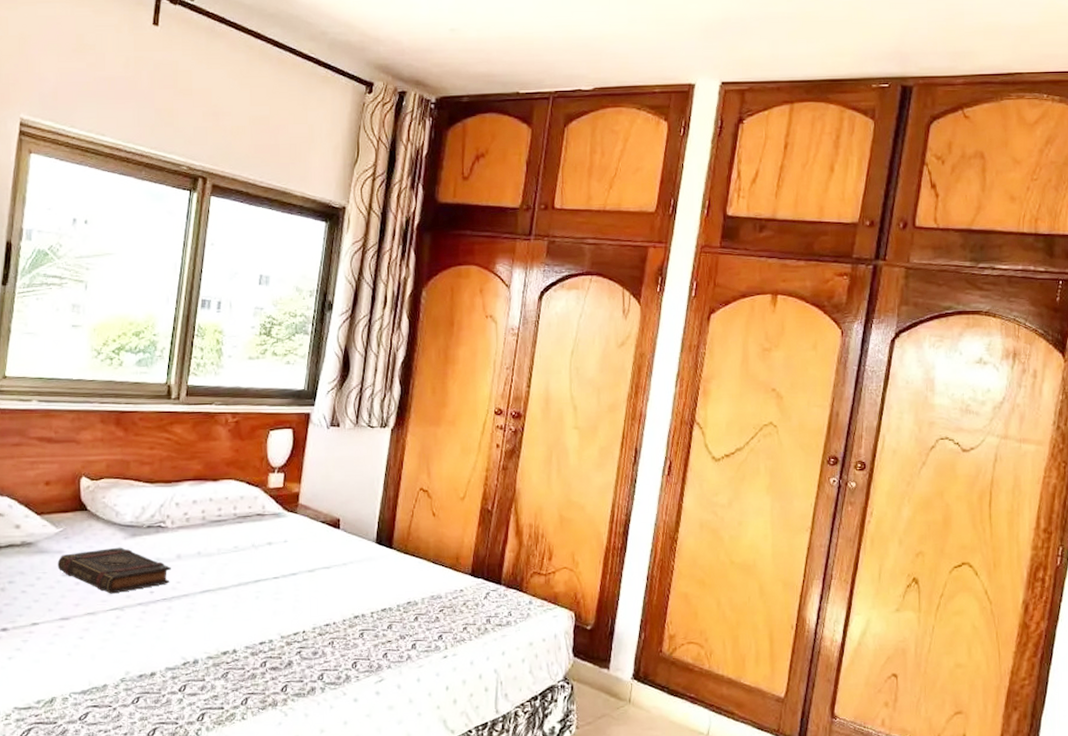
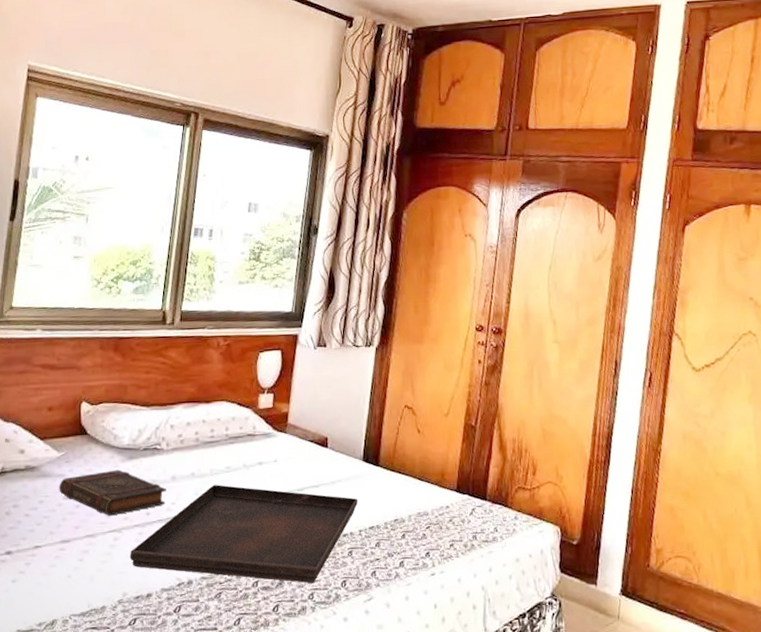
serving tray: none [132,564,371,664] -> present [130,485,359,584]

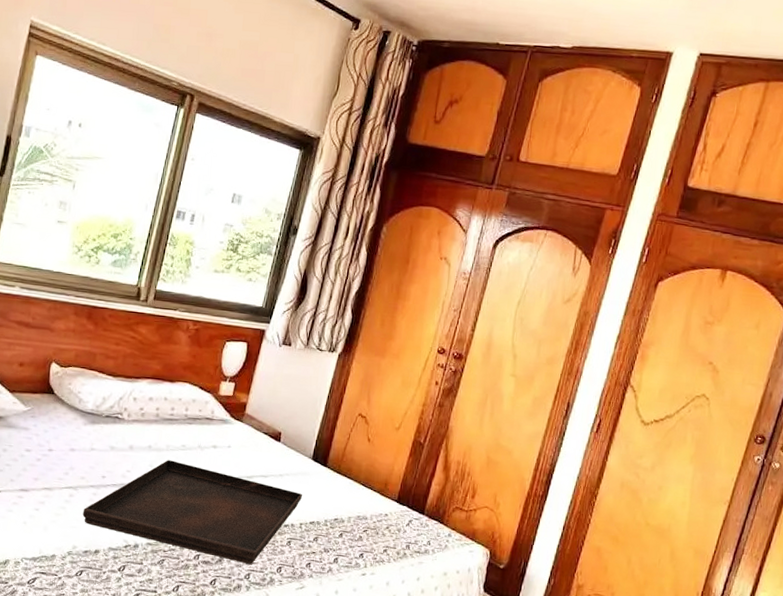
book: present [59,469,166,516] -> none [22,431,123,474]

